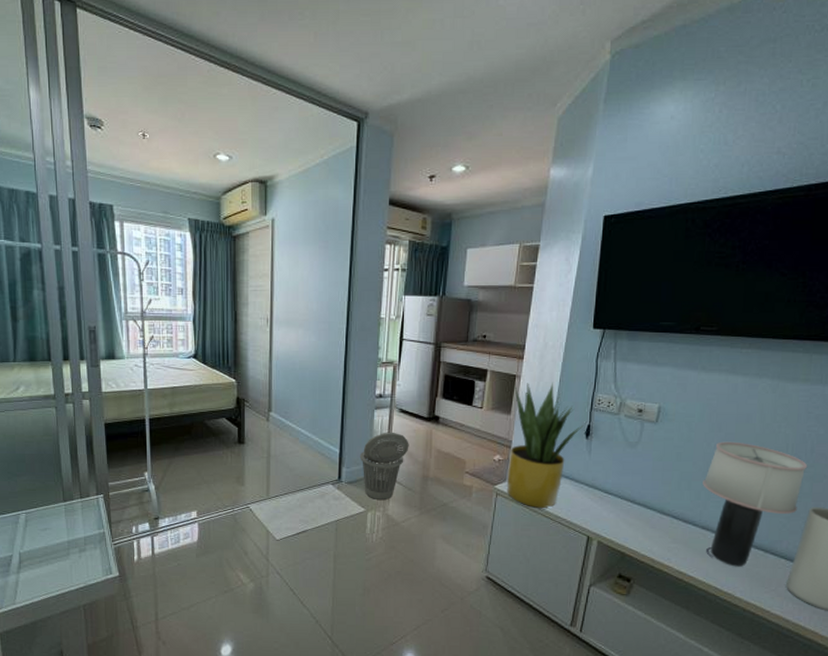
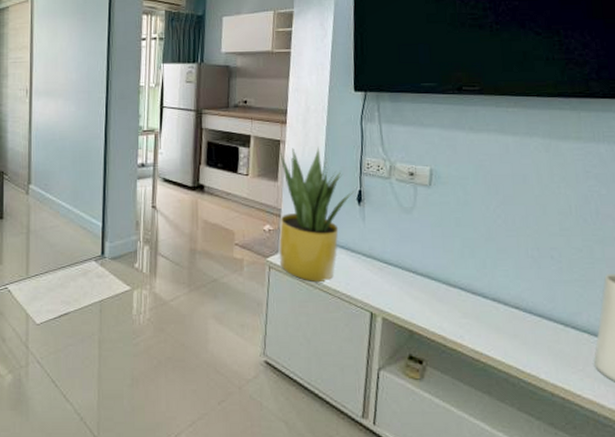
laundry basket: present [359,432,409,500] -> none [123,202,175,276]
table lamp: present [703,441,808,567] -> none [487,204,596,344]

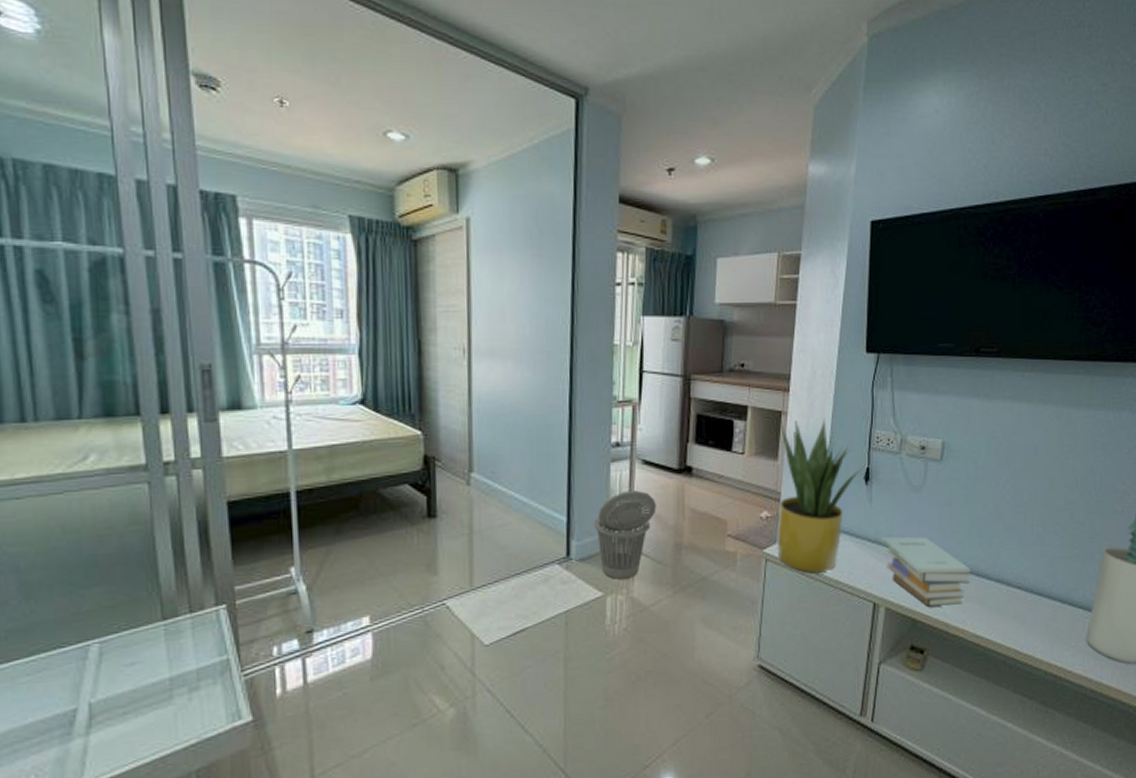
laundry basket: none [123,202,175,276] -> present [593,489,657,579]
books: none [374,252,467,320] -> present [880,536,972,607]

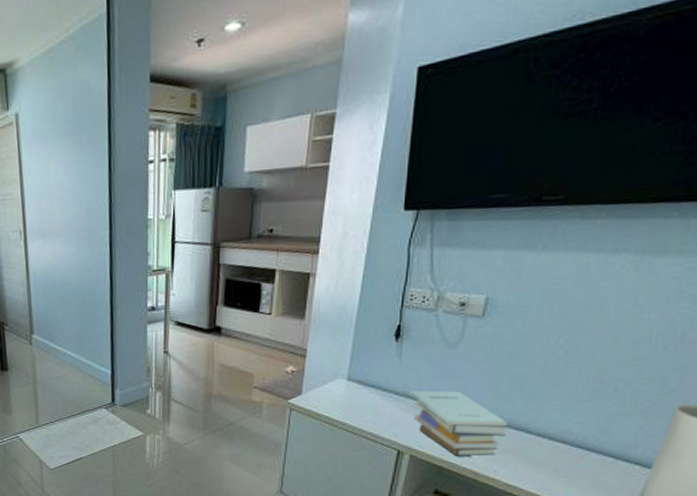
laundry basket: present [593,489,657,579] -> none [133,347,189,422]
planter: present [777,418,862,574] -> none [301,278,393,423]

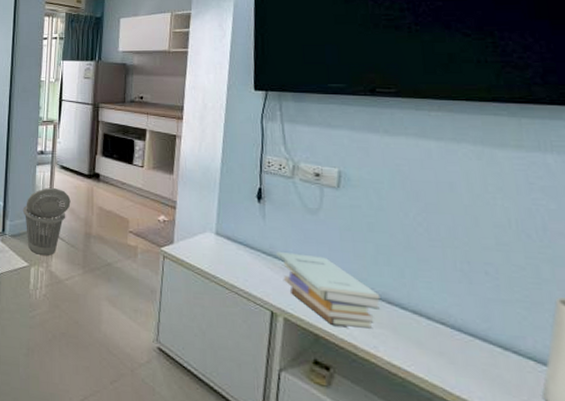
laundry basket: none [133,347,189,422] -> present [22,187,71,255]

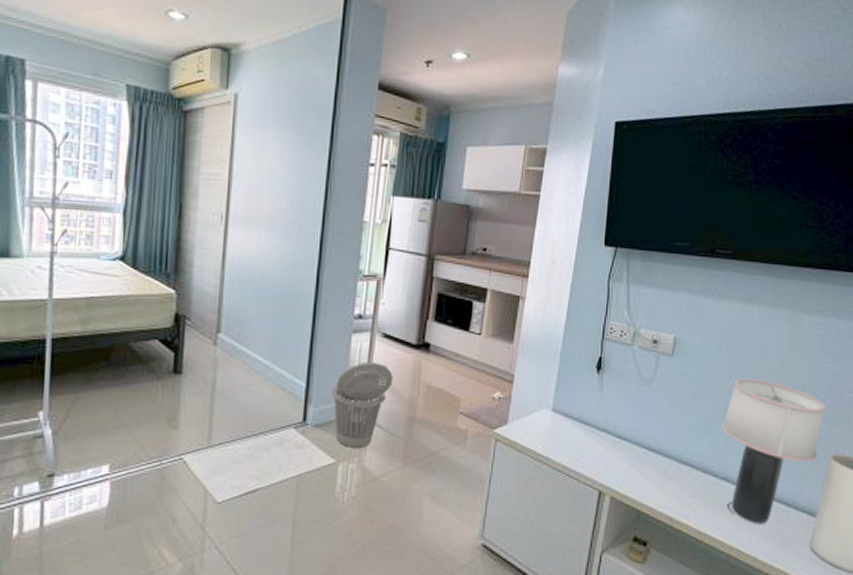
books: present [275,251,382,329] -> none [609,425,698,499]
table lamp: none [405,212,543,366] -> present [722,378,826,524]

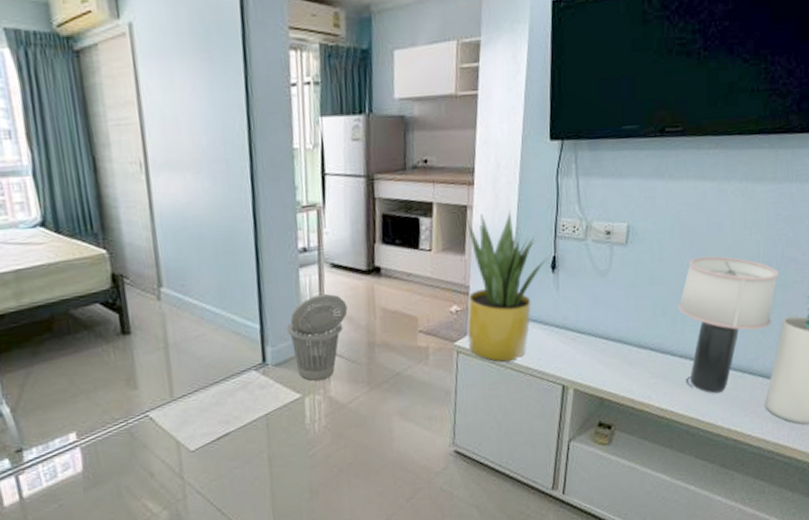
planter: none [507,305,595,458] -> present [466,209,549,362]

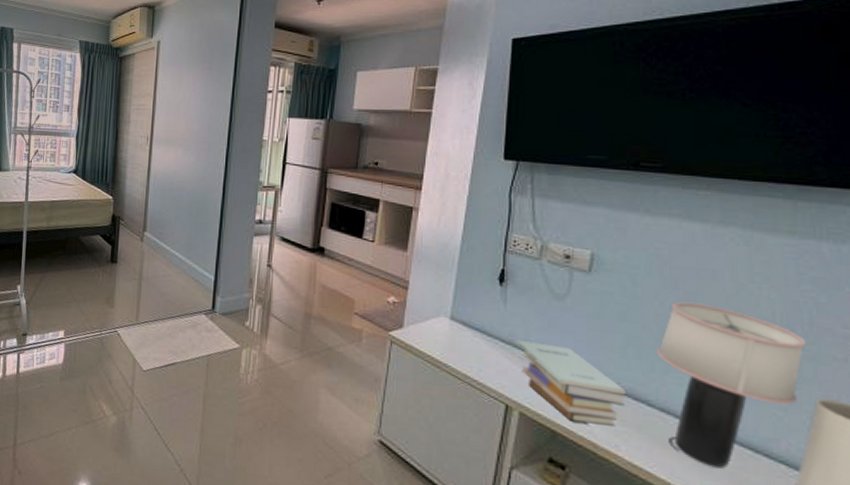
laundry basket: present [286,293,348,381] -> none [235,261,291,337]
planter: present [466,209,549,362] -> none [402,217,497,365]
books: none [567,319,657,386] -> present [515,339,628,427]

